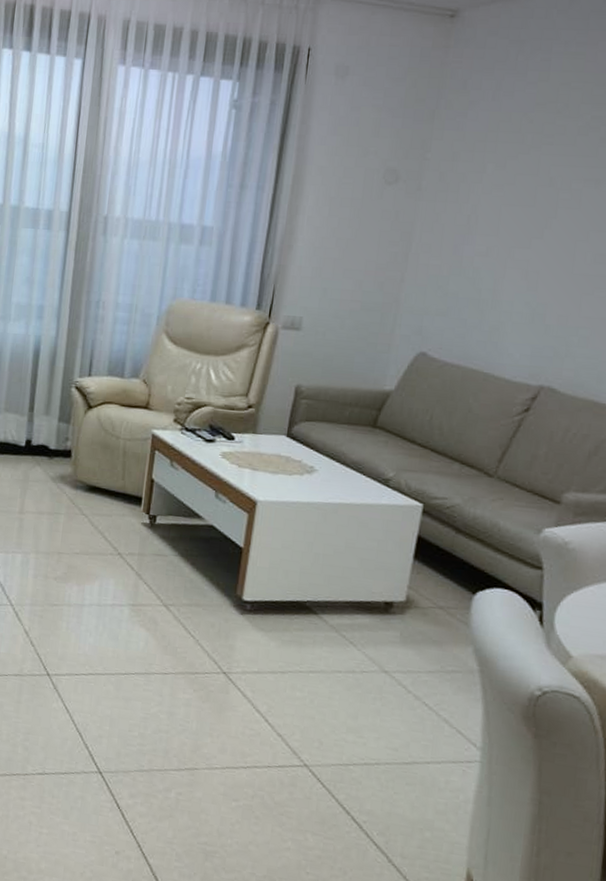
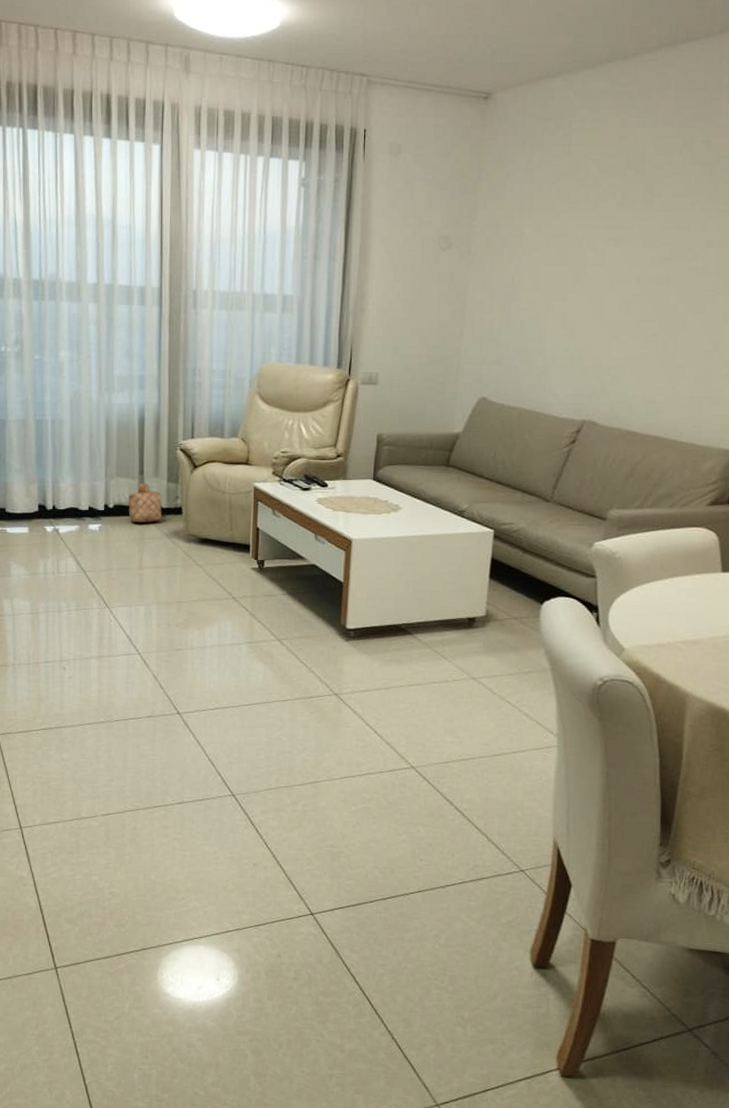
basket: none [13,420,51,464] -> present [127,482,162,523]

